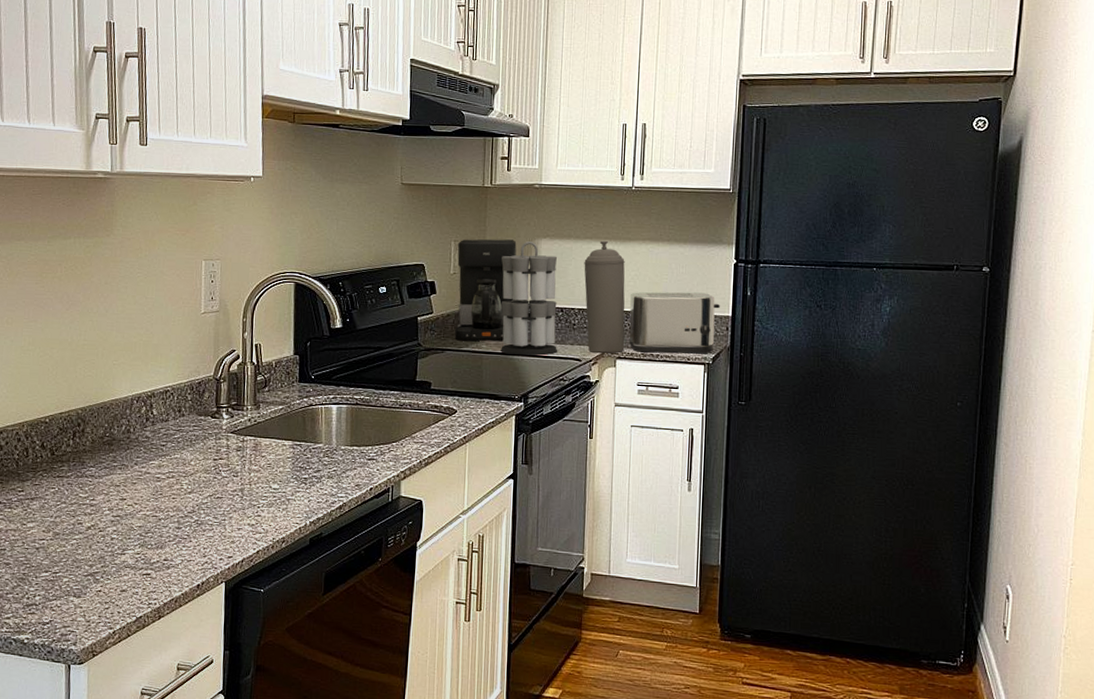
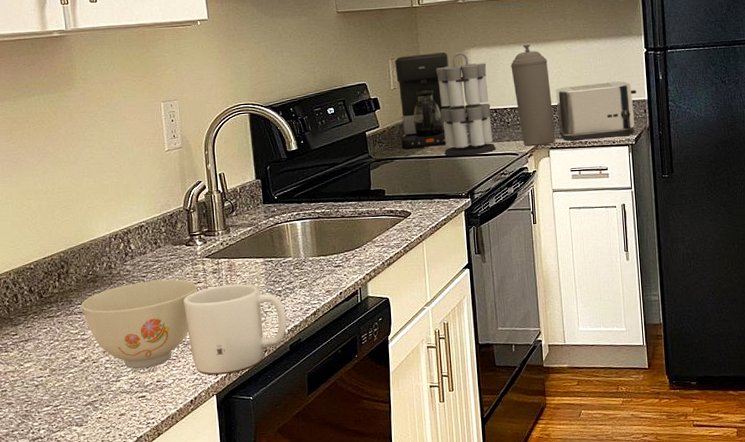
bowl: none [94,451,218,545] -> present [81,279,197,369]
mug: none [201,464,310,562] -> present [183,283,287,375]

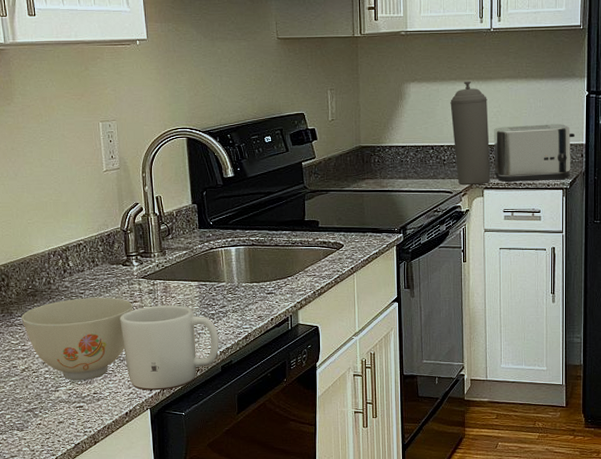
coffee maker: present [395,52,451,149] -> none [334,85,388,182]
spice rack: present [436,52,496,157] -> none [375,86,430,192]

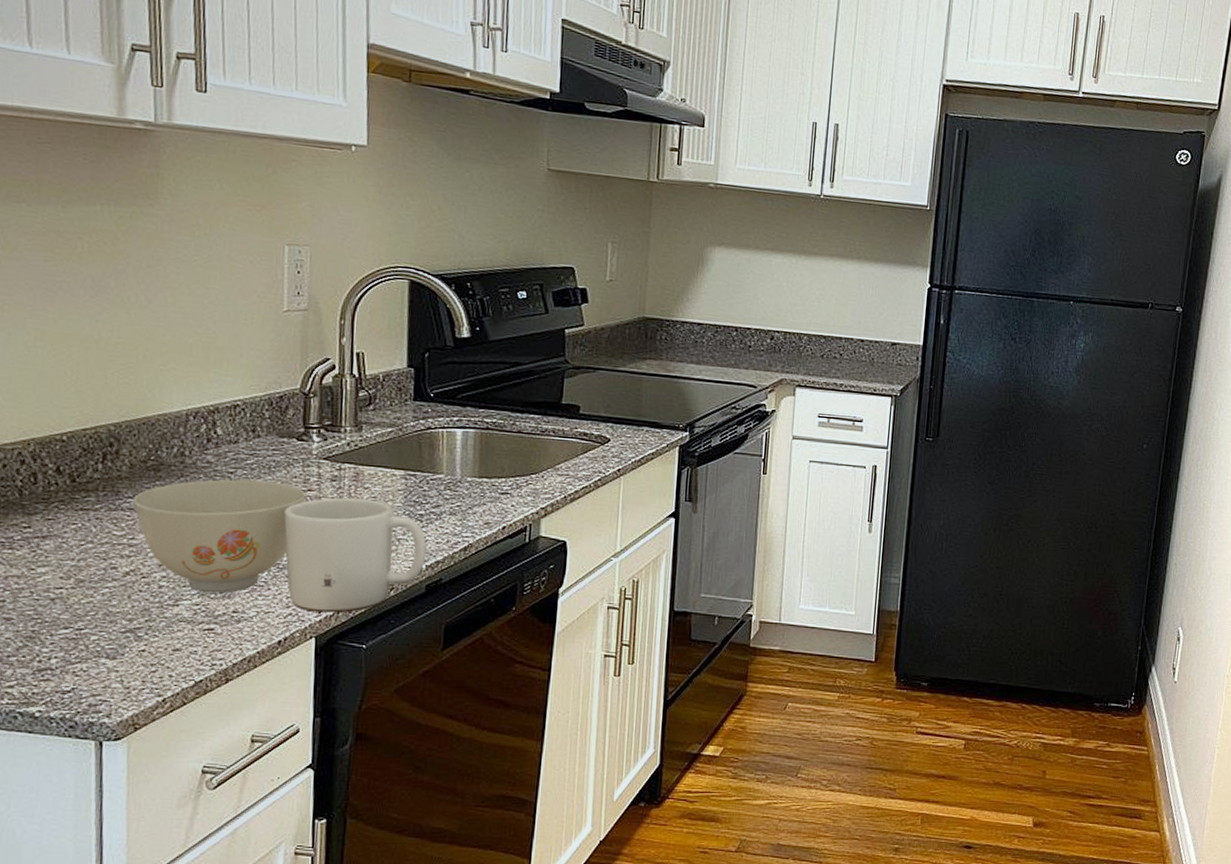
canister: present [450,81,491,186] -> none [763,253,810,381]
toaster: present [494,124,575,183] -> none [810,313,911,386]

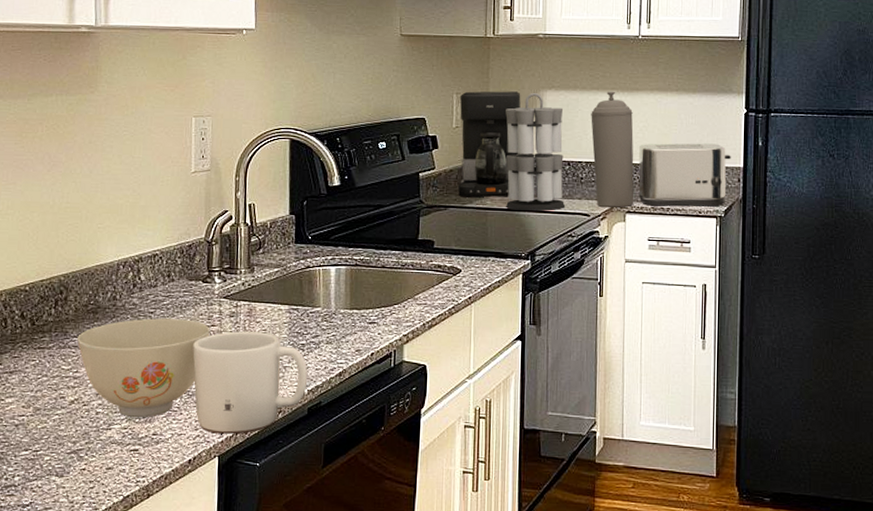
coffee maker: none [610,241,686,362] -> present [458,91,521,197]
spice rack: none [664,248,732,380] -> present [505,93,565,212]
canister: none [763,253,810,381] -> present [591,91,634,209]
toaster: none [810,313,911,386] -> present [638,143,731,207]

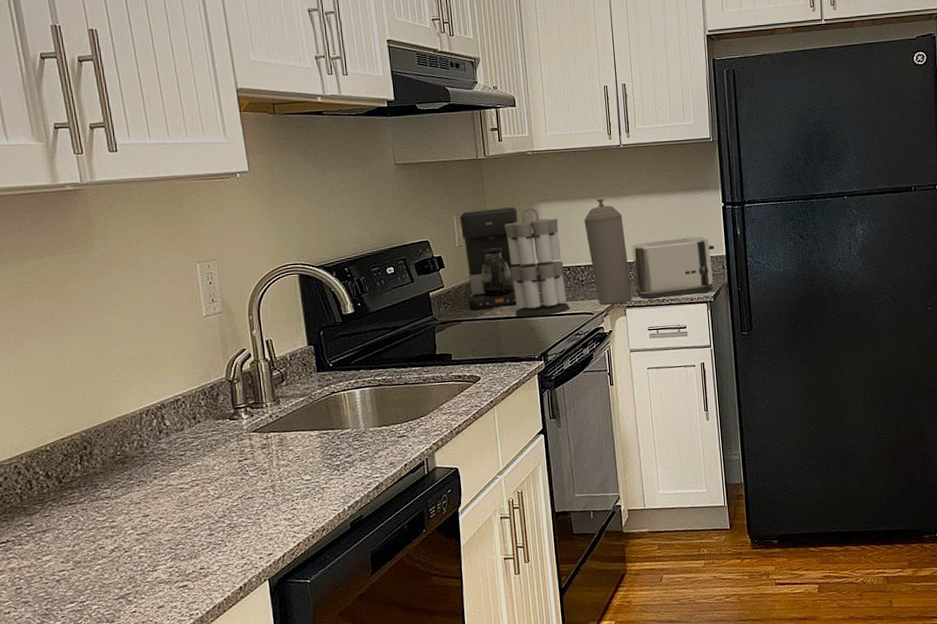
bowl: present [77,318,210,418] -> none [109,457,244,557]
mug: present [193,331,308,435] -> none [228,458,347,559]

